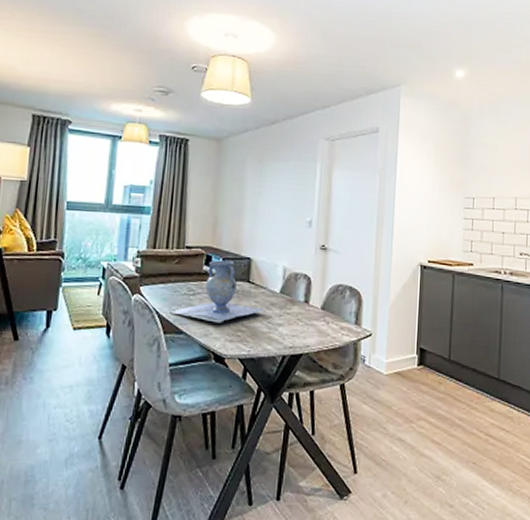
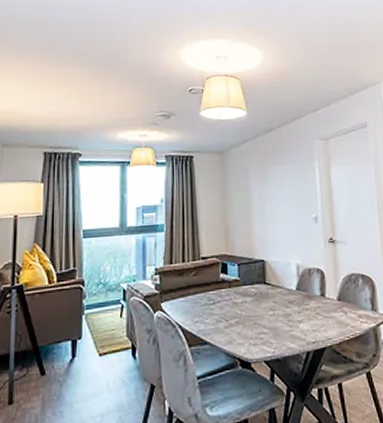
vase: present [169,260,265,323] -> none [192,265,284,329]

